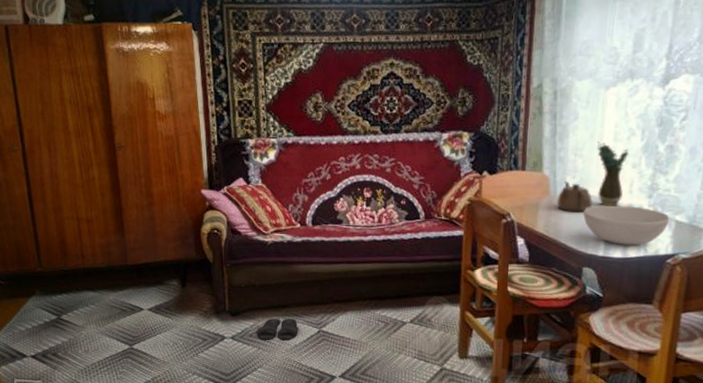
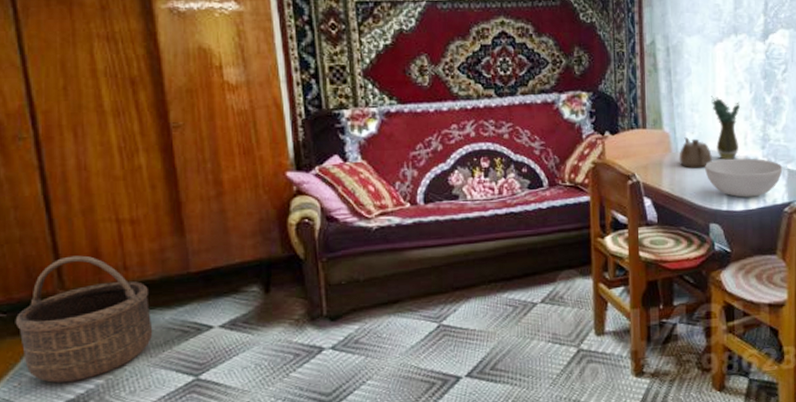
basket: none [10,243,101,337] -> present [15,255,153,383]
slippers: present [256,318,300,341] -> none [363,315,416,346]

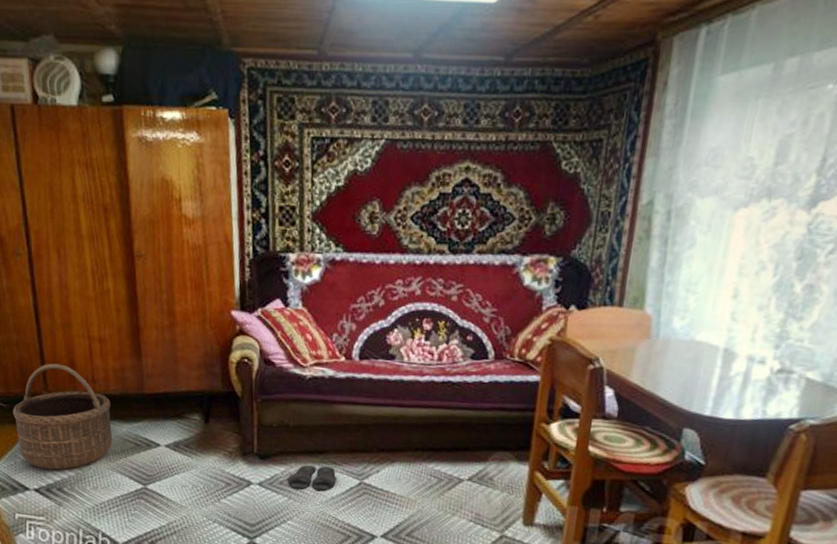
slippers: none [363,315,416,346] -> present [287,465,338,492]
teapot: present [679,137,713,168] -> none [658,323,704,362]
bowl: present [704,158,783,198] -> none [689,354,800,406]
vase: present [711,96,741,160] -> none [710,275,756,357]

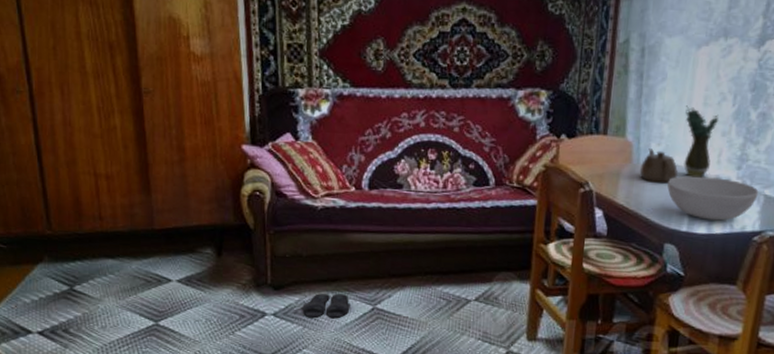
basket: present [12,363,113,470] -> none [13,202,122,311]
teapot: none [658,323,704,362] -> present [639,148,679,184]
bowl: none [689,354,800,406] -> present [667,175,759,221]
vase: none [710,275,756,357] -> present [683,105,719,178]

